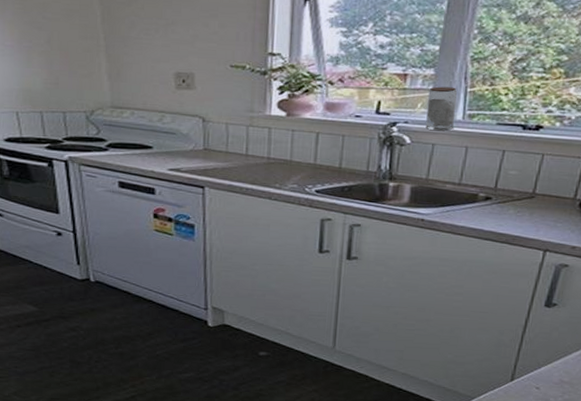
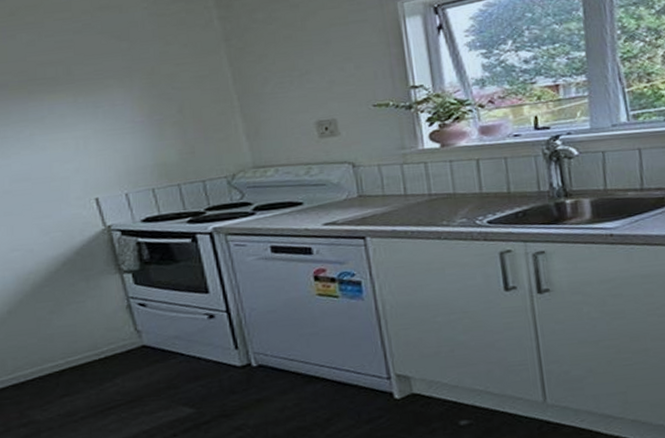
jar: present [425,86,457,131] -> none [585,90,620,137]

